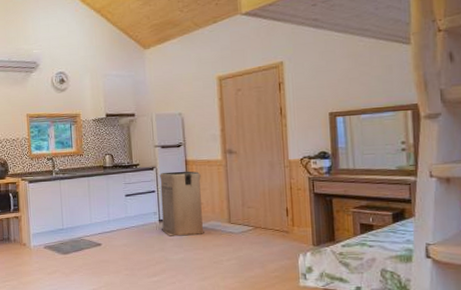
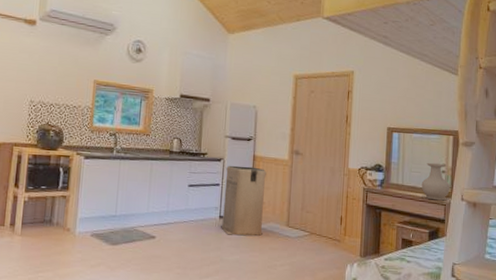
vase: none [377,141,414,181] -> present [421,162,450,201]

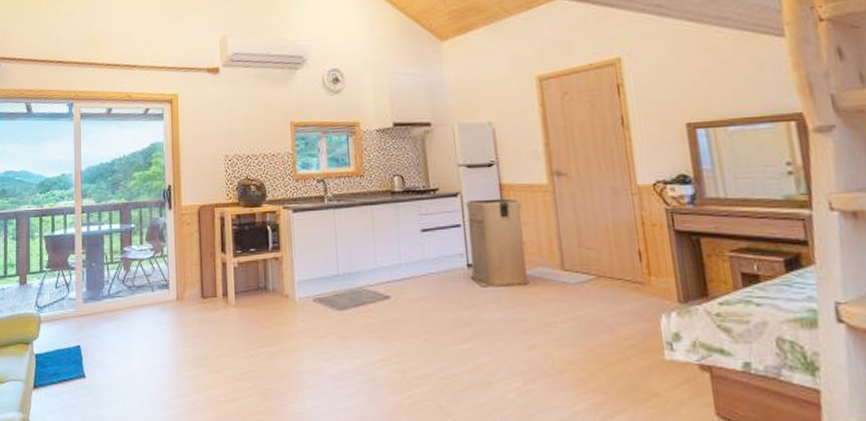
vase: present [421,162,450,201] -> none [756,161,807,215]

